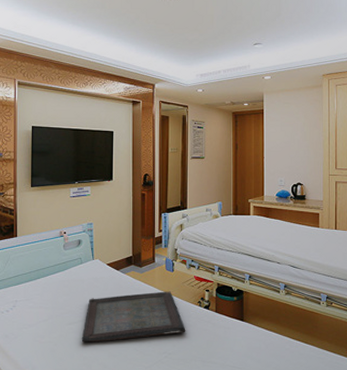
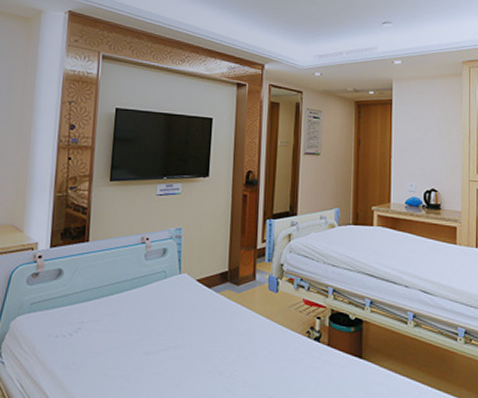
serving tray: present [81,291,186,343] -> none [160,316,291,379]

